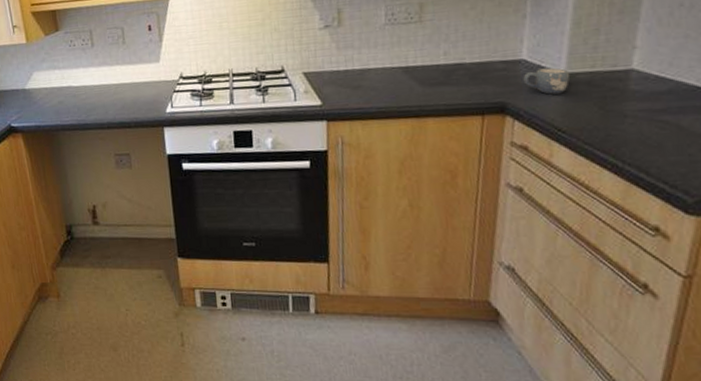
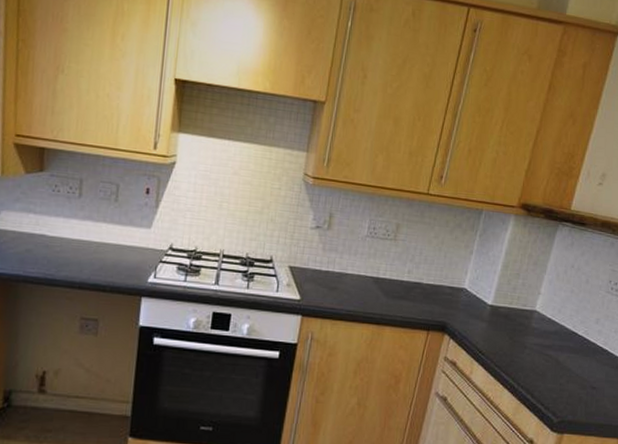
mug: present [523,67,570,95] -> none [462,298,495,322]

